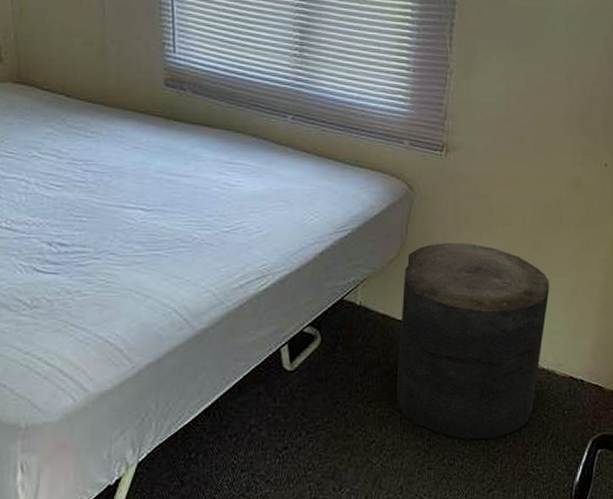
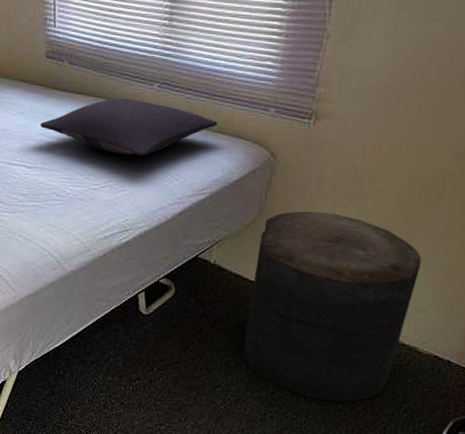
pillow: none [159,130,355,193] -> present [39,97,218,157]

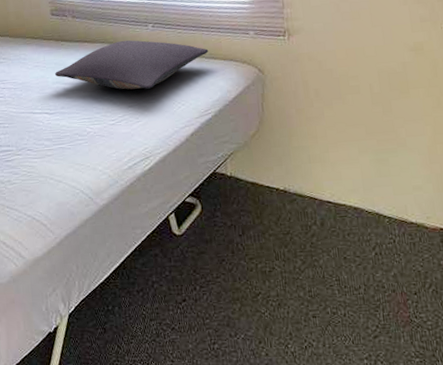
stool: present [243,211,422,403] -> none [266,113,408,290]

